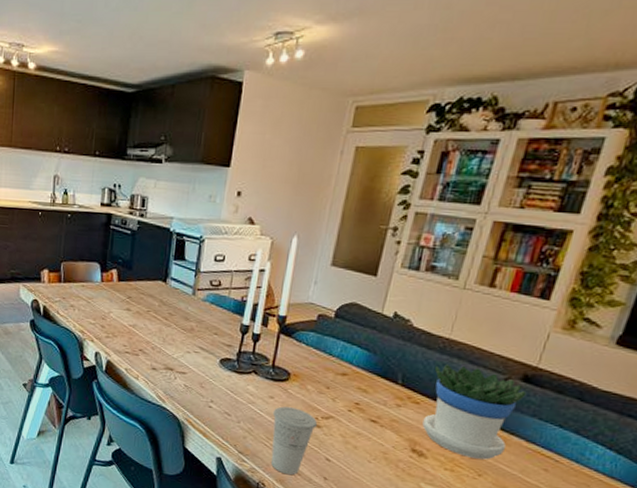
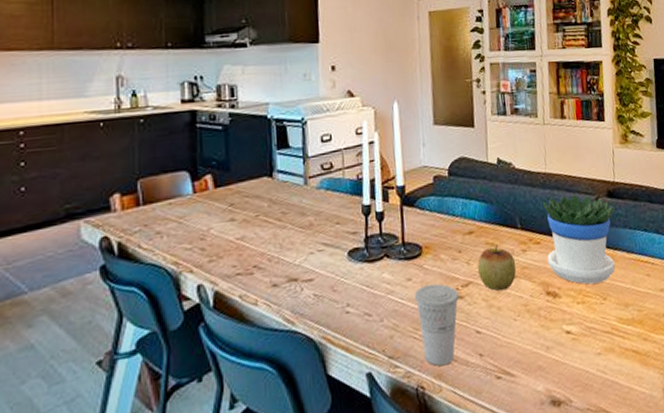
apple: none [342,392,386,434] -> present [477,244,516,291]

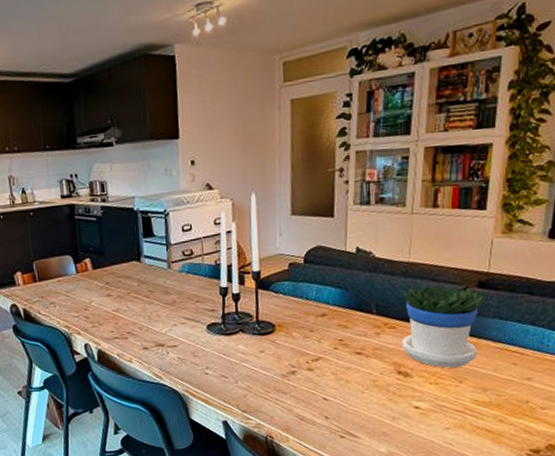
cup: present [414,283,460,366] -> none [266,356,310,423]
apple: present [477,244,516,291] -> none [329,327,368,367]

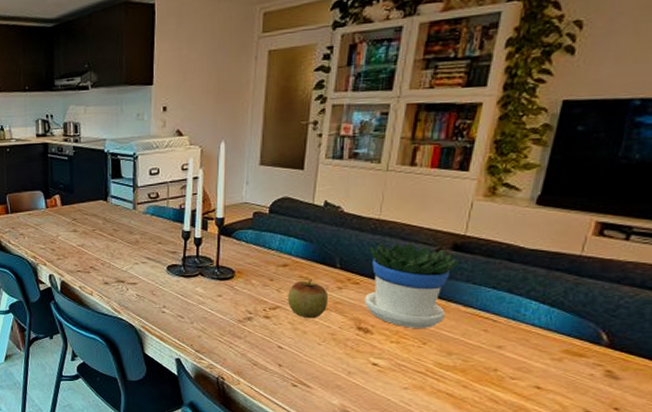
apple: none [329,327,368,367] -> present [288,279,329,319]

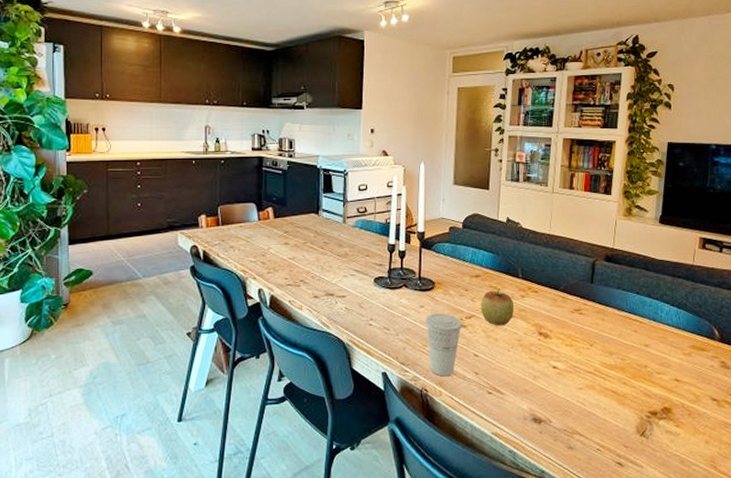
cup: none [222,303,267,367] -> present [425,313,463,377]
flowerpot: present [364,244,458,328] -> none [543,256,610,332]

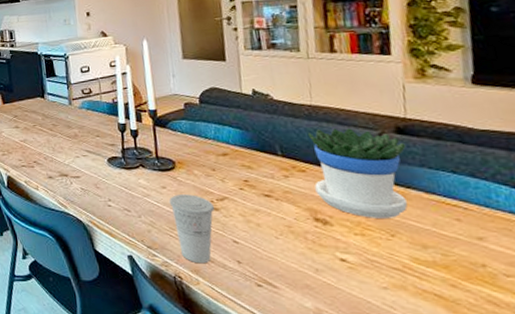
apple: present [481,289,514,326] -> none [233,168,277,210]
flowerpot: none [543,256,610,332] -> present [307,128,408,218]

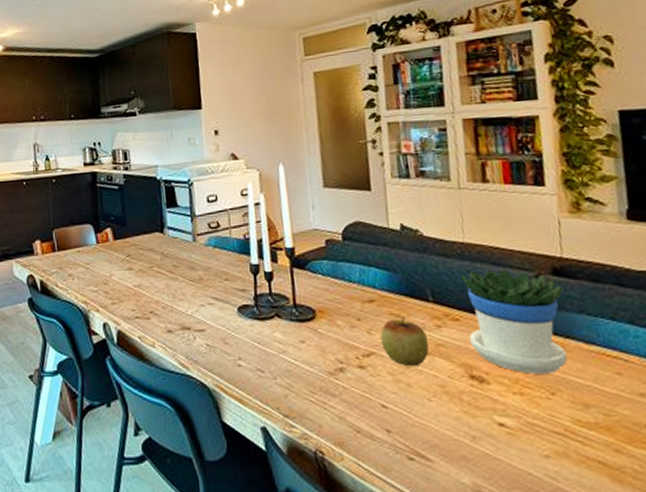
cup: present [169,194,215,264] -> none [308,350,361,435]
apple: none [233,168,277,210] -> present [380,316,429,367]

